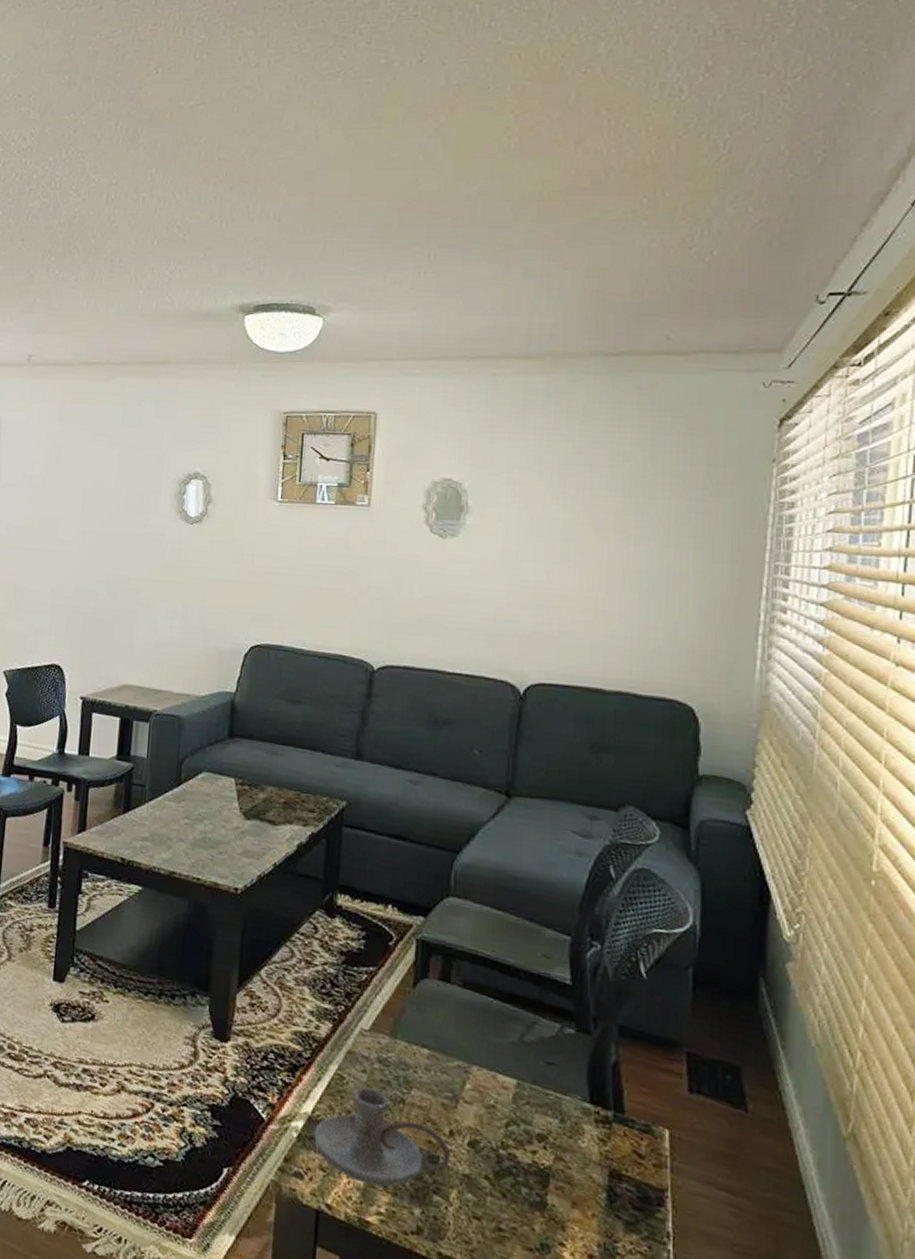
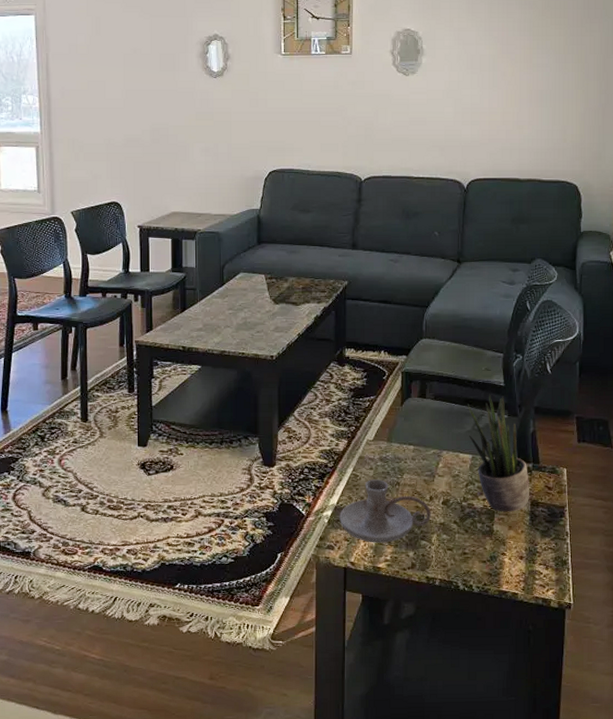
potted plant: none [512,993,607,1181] -> present [467,394,529,512]

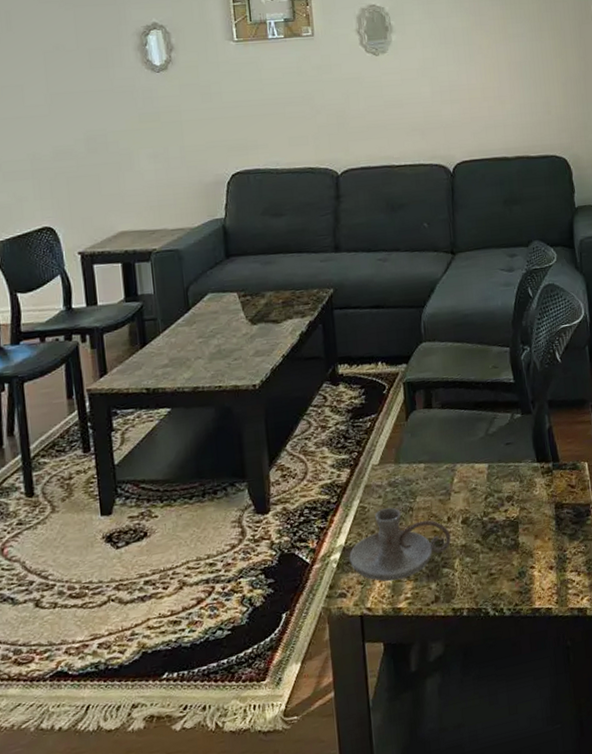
potted plant: present [467,394,529,512] -> none [477,393,553,521]

